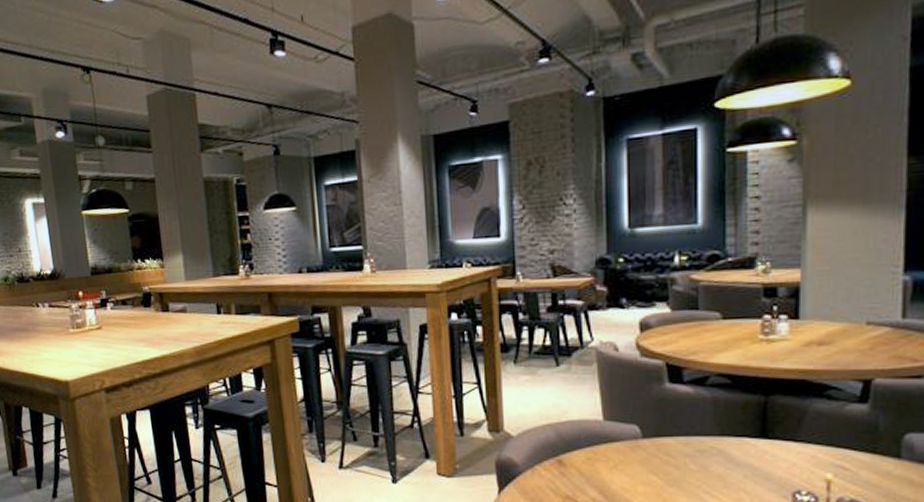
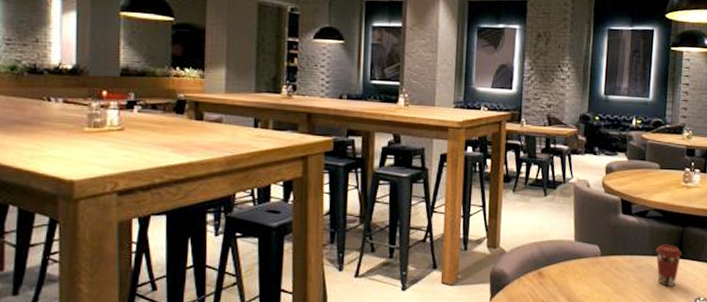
coffee cup: none [724,420,767,477] -> present [655,244,682,287]

